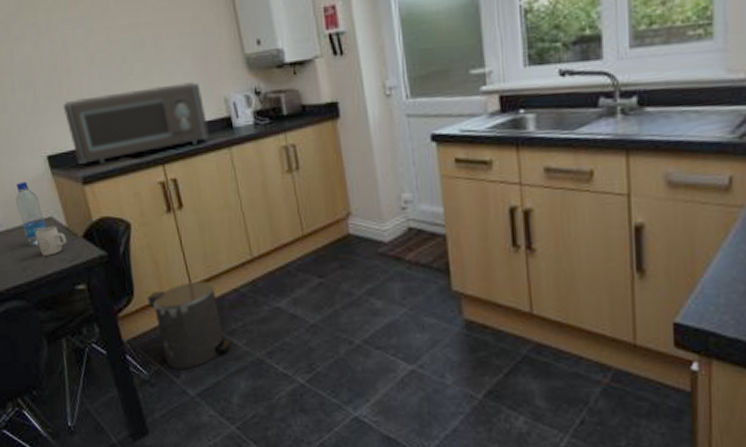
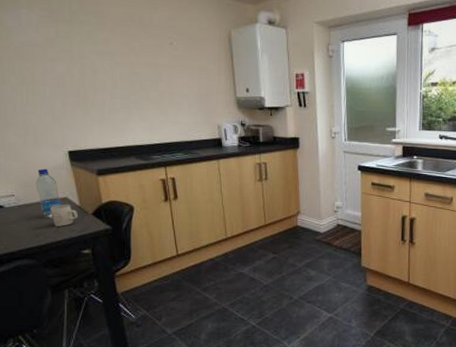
microwave: present [62,81,210,164] -> none [86,110,204,162]
trash can: present [147,281,233,369] -> none [141,252,205,314]

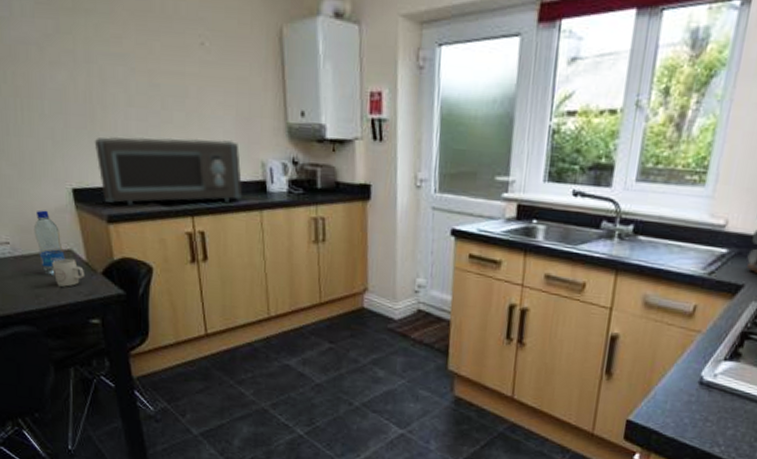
microwave: none [86,110,204,162] -> present [94,136,243,206]

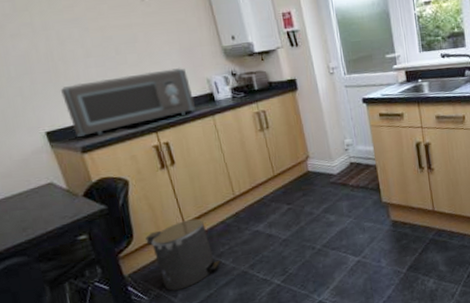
bottle: present [33,210,66,275] -> none [13,155,48,209]
mug: present [52,258,86,287] -> none [35,189,68,216]
trash can: none [161,330,240,410] -> present [145,219,221,291]

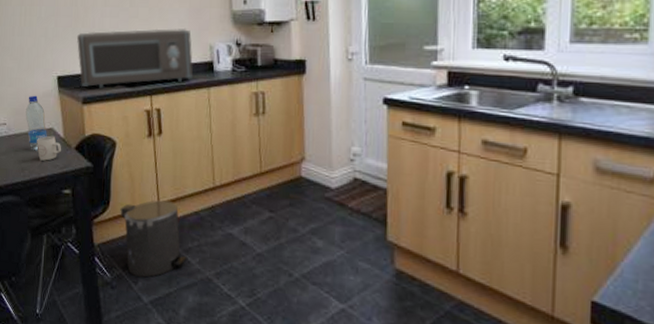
bottle: none [13,155,48,209] -> present [25,95,48,151]
mug: none [35,189,68,216] -> present [37,135,62,161]

